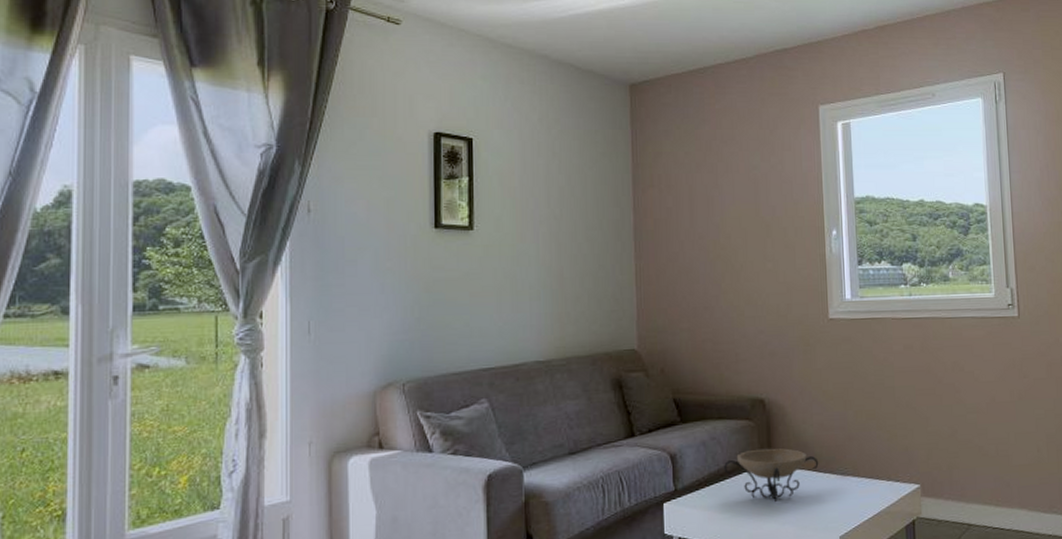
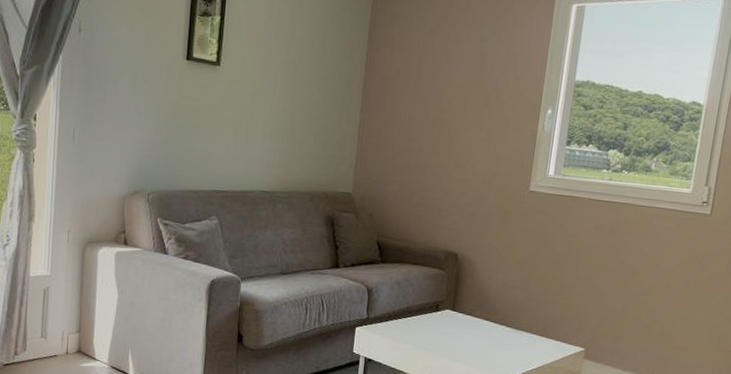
decorative bowl: present [723,448,819,503] -> none [411,295,497,343]

